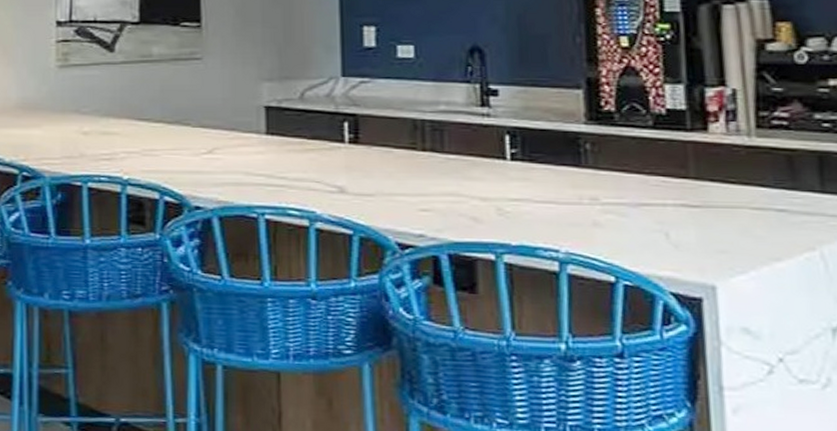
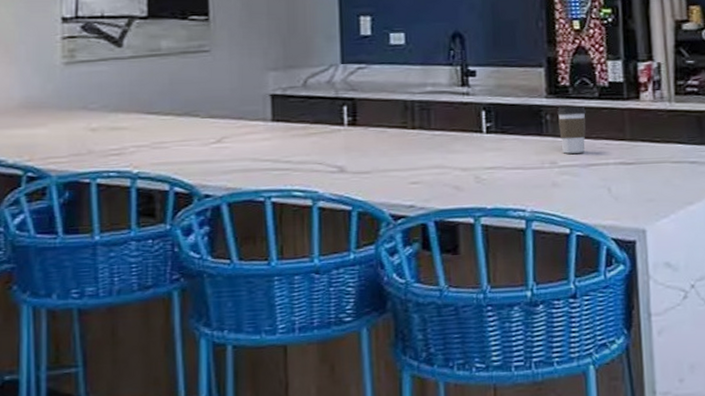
coffee cup: none [599,136,637,190] -> present [557,106,586,154]

